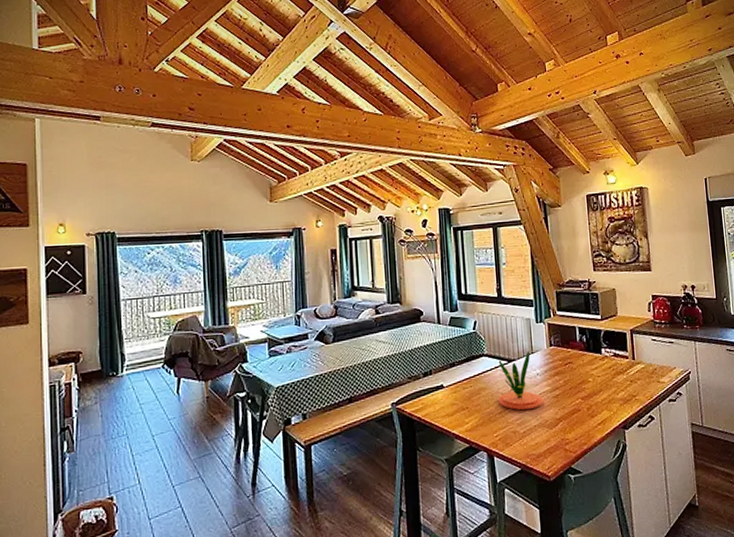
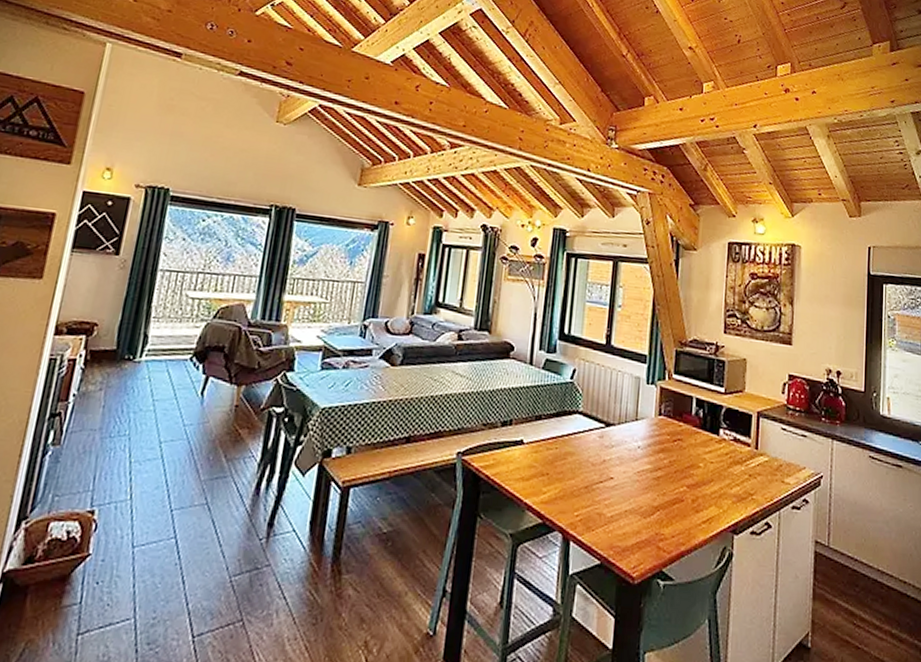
plant: present [495,351,544,410] -> none [586,416,642,490]

